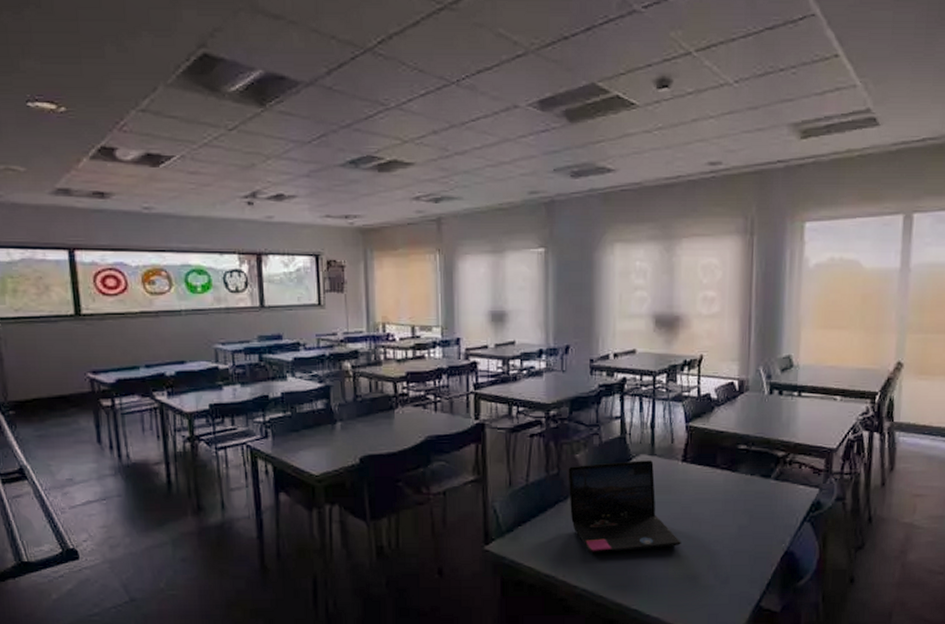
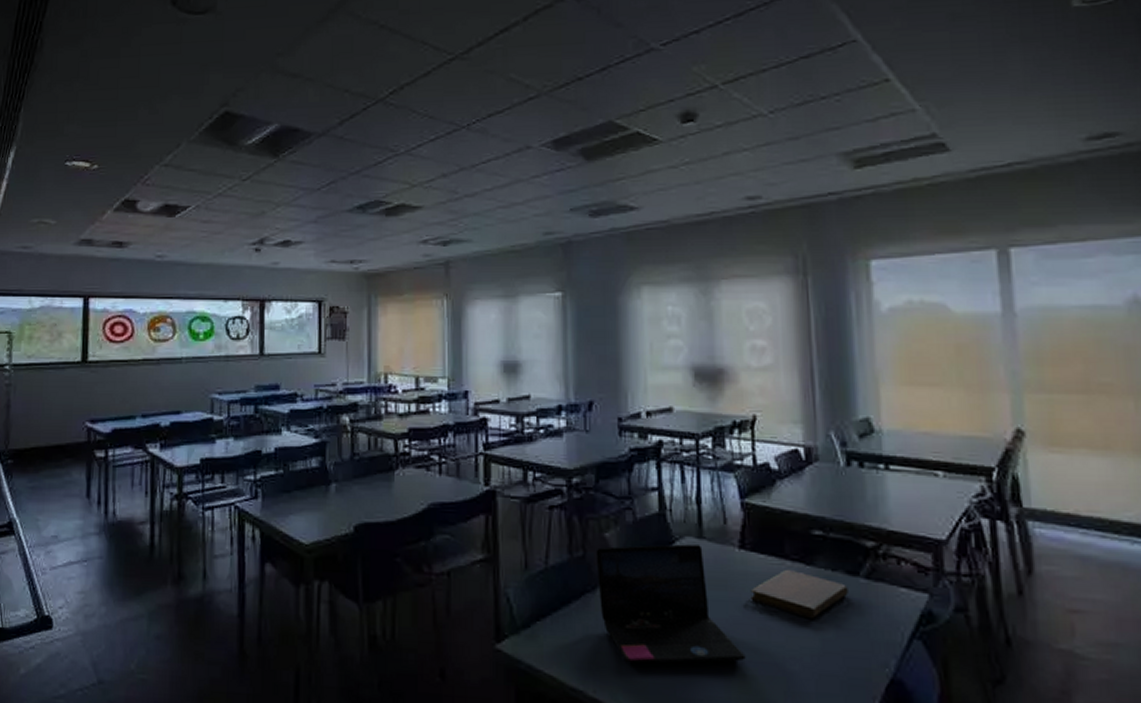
notebook: none [688,475,761,512] -> present [750,569,848,620]

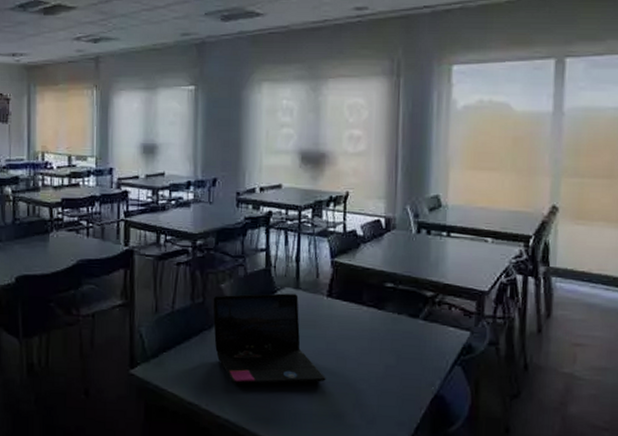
notebook: present [750,569,848,620] -> none [333,313,409,351]

